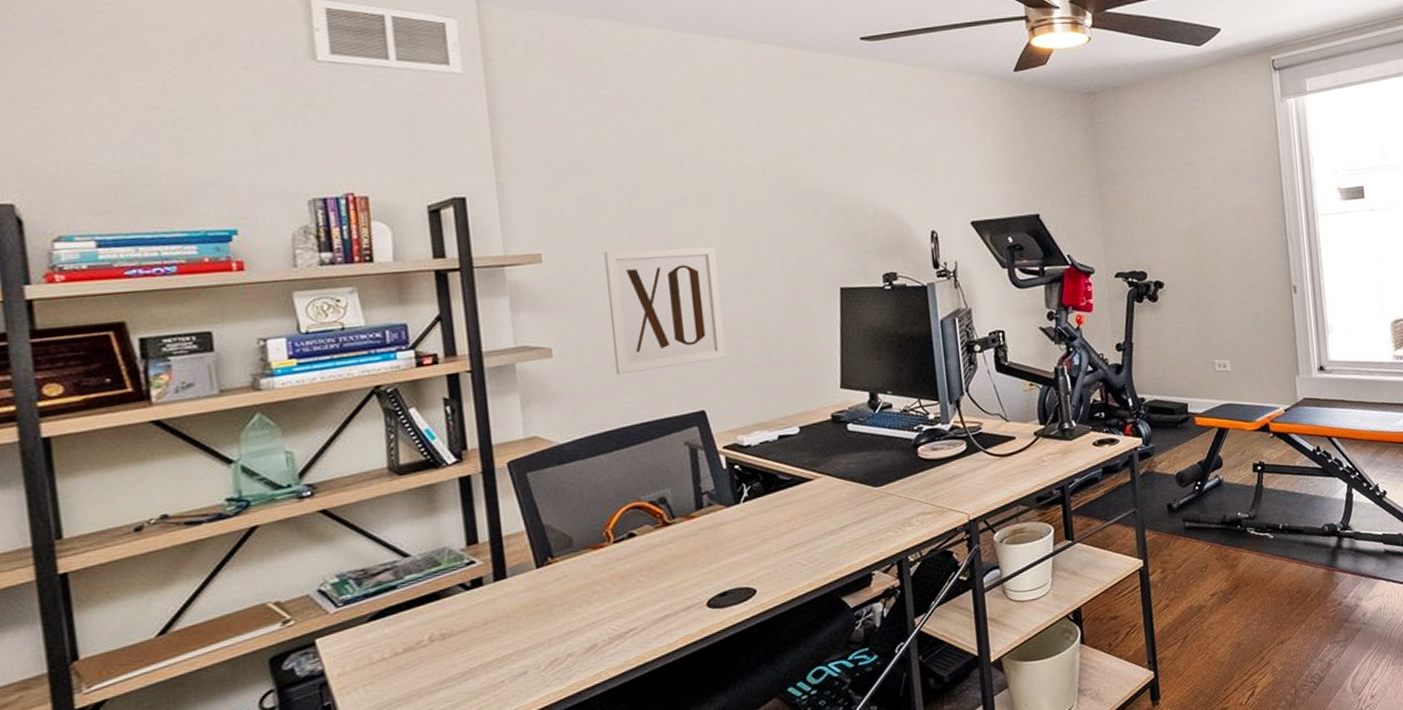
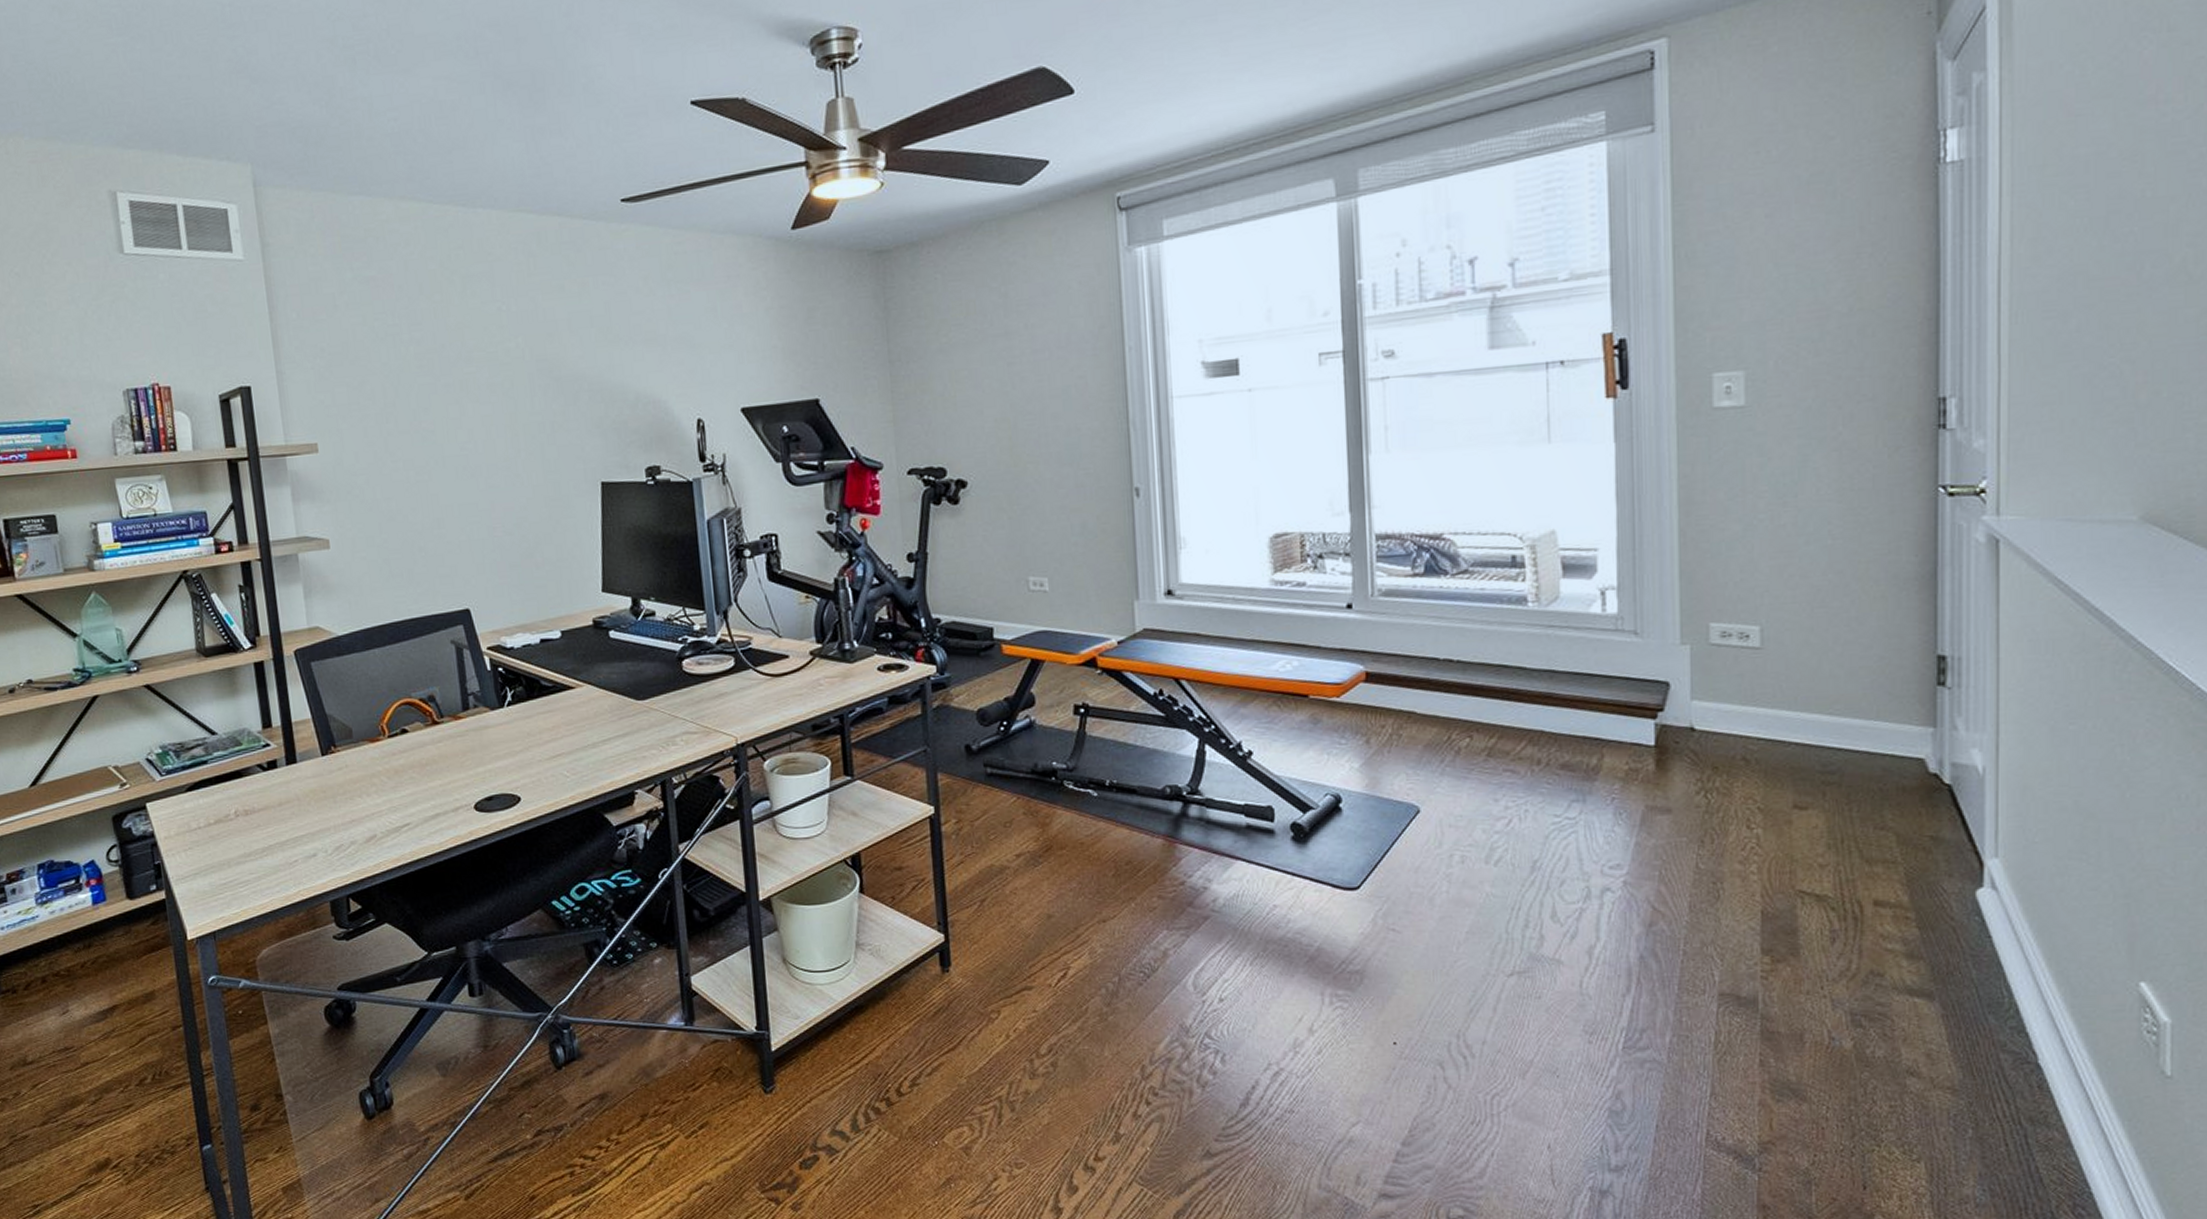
wall art: present [604,246,726,375] -> none [373,436,488,569]

